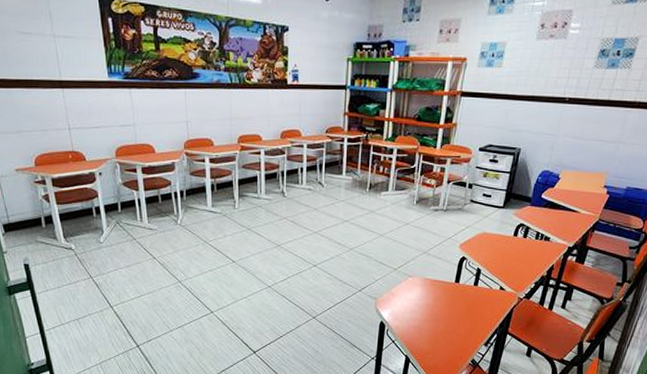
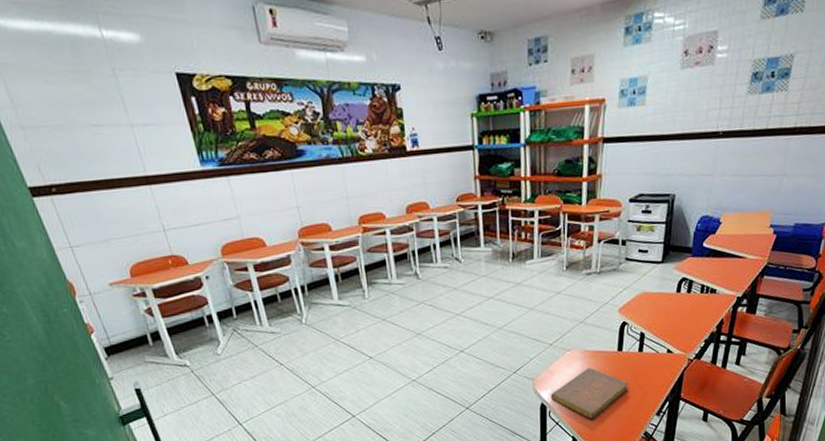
notebook: none [390,294,462,342] -> present [550,367,629,420]

